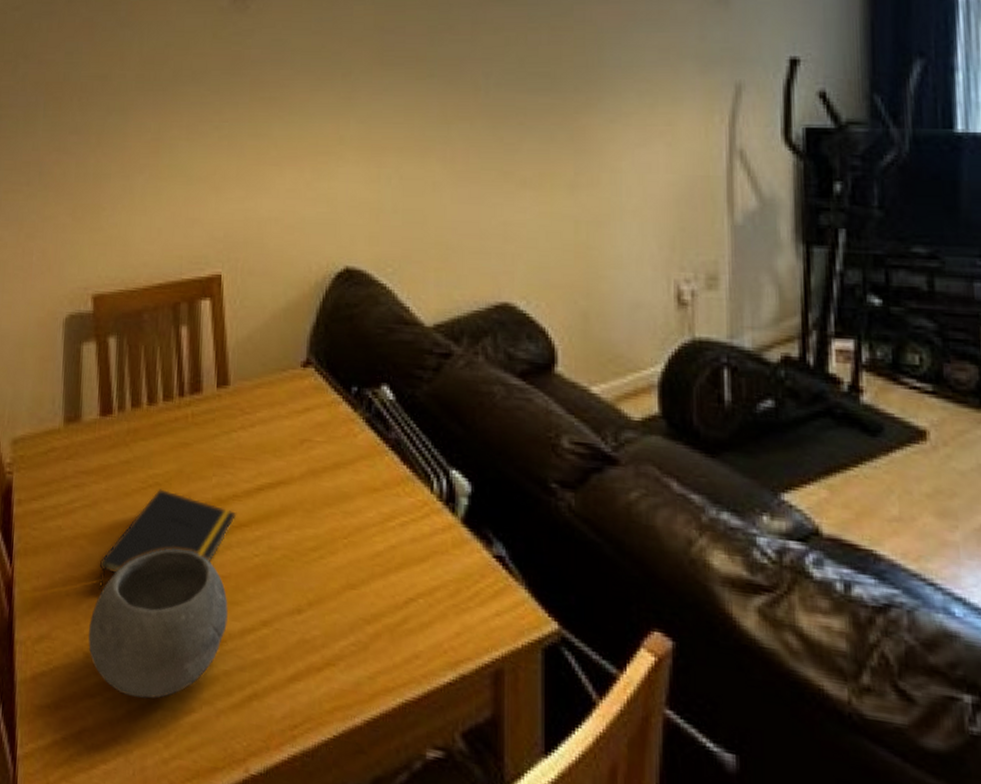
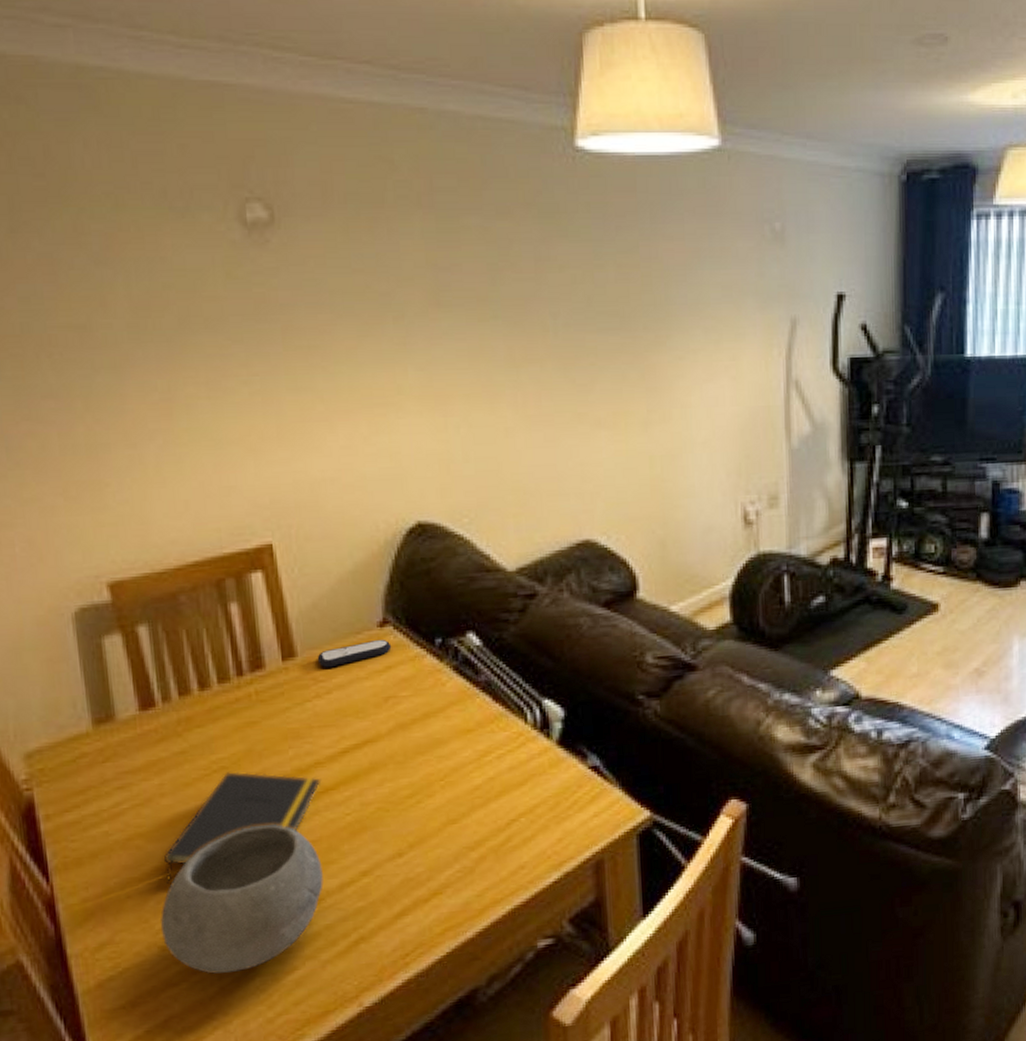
remote control: none [246,379,312,401] -> present [317,639,392,668]

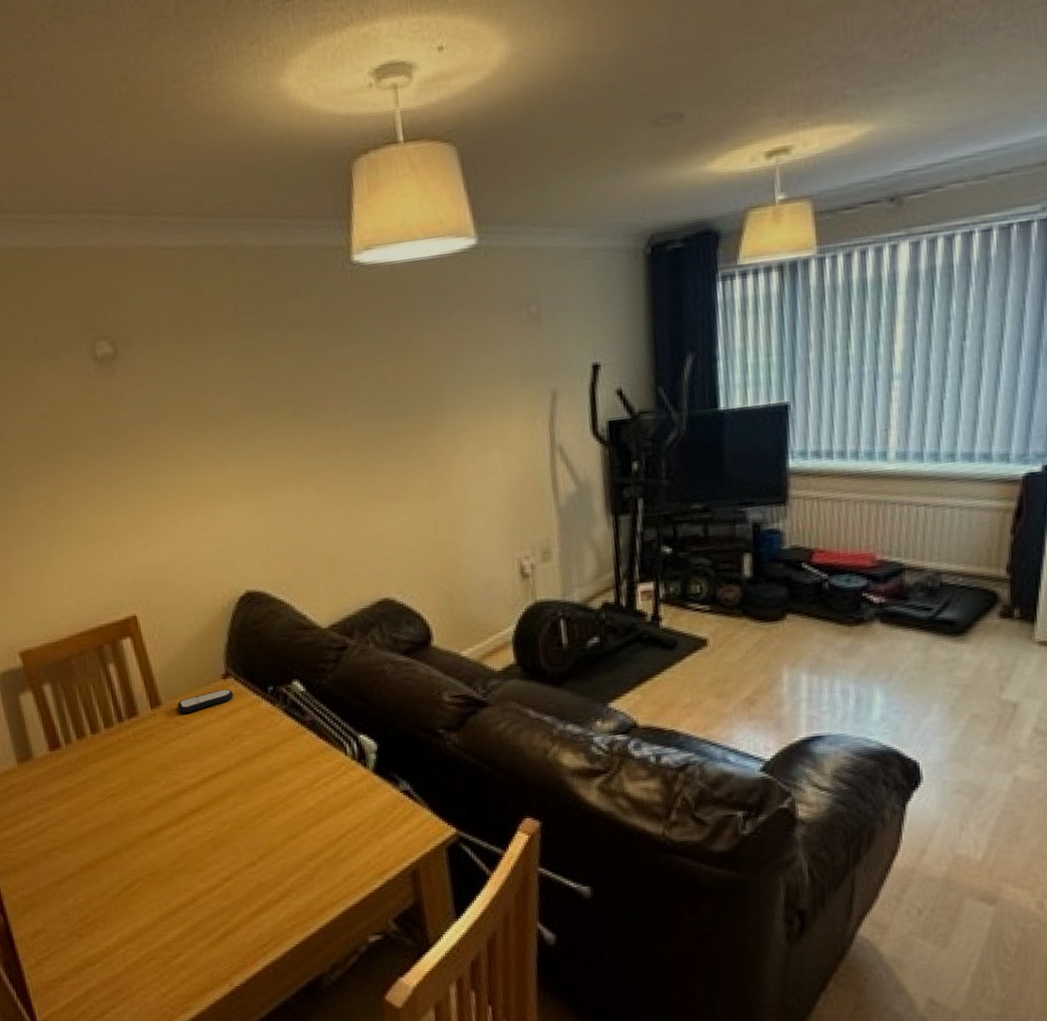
bowl: present [161,824,324,974] -> none [77,839,196,957]
notepad: present [163,771,322,884] -> none [75,798,188,886]

